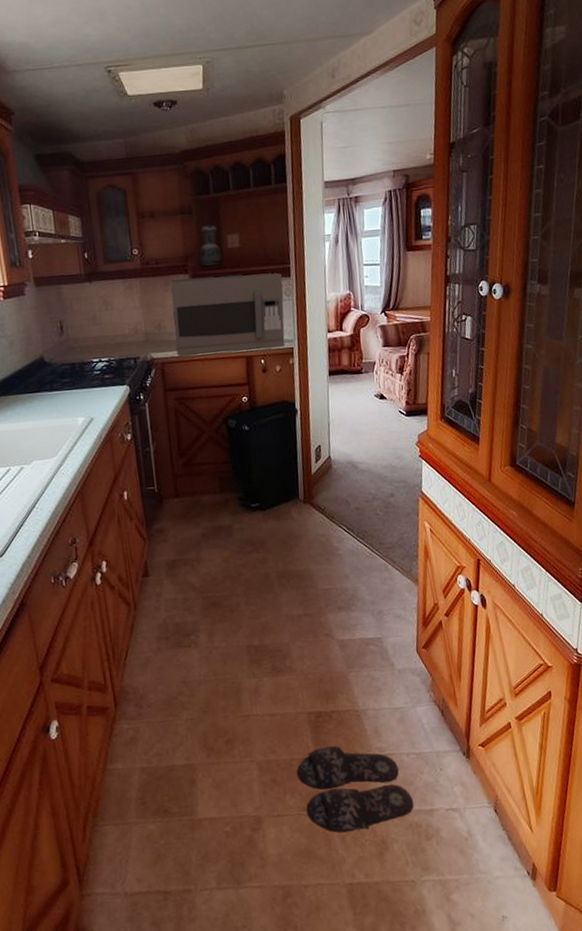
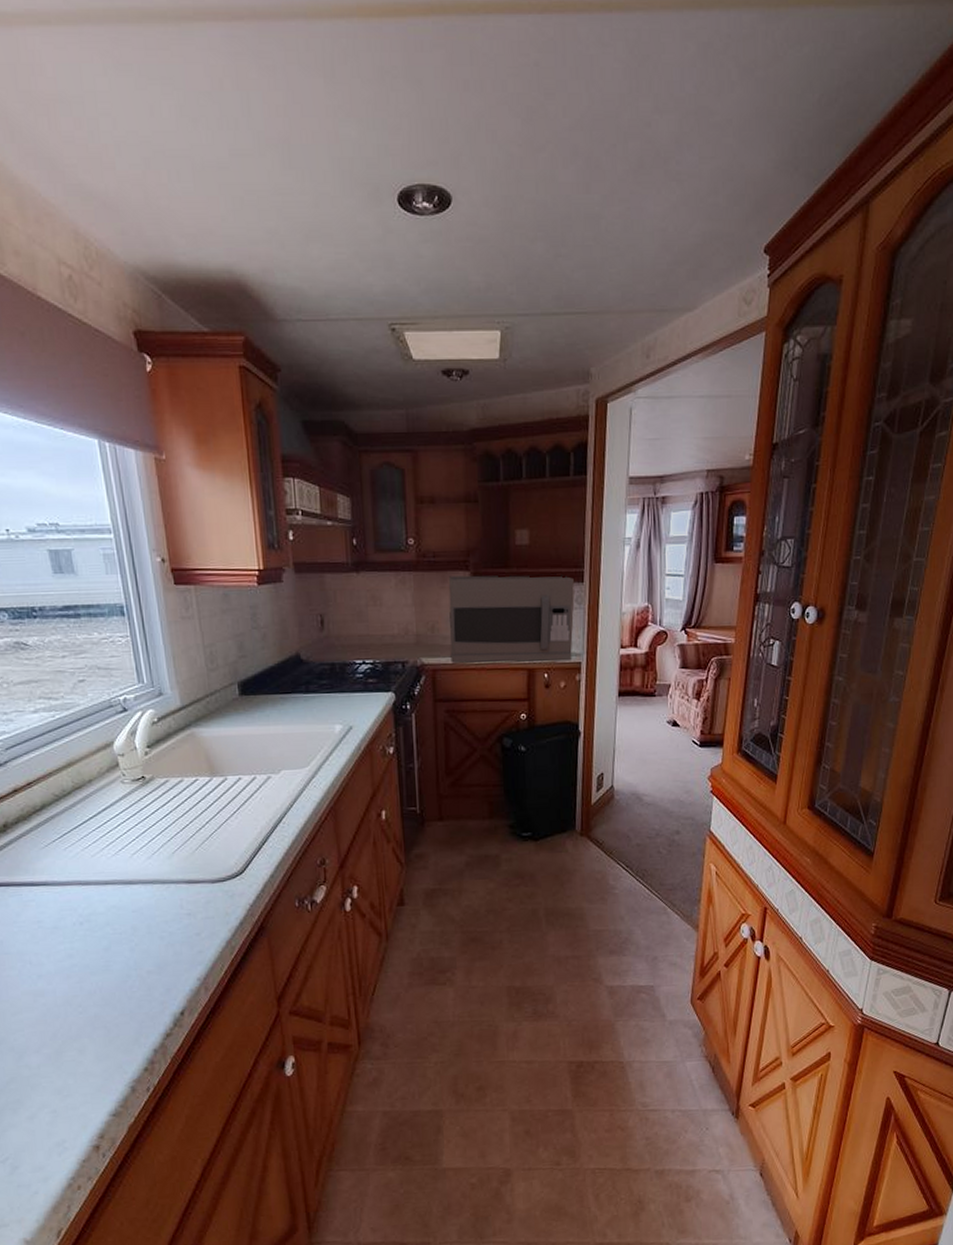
ceramic jug: present [199,225,222,267] -> none [482,517,509,566]
slippers: present [297,746,414,833] -> none [553,1098,675,1190]

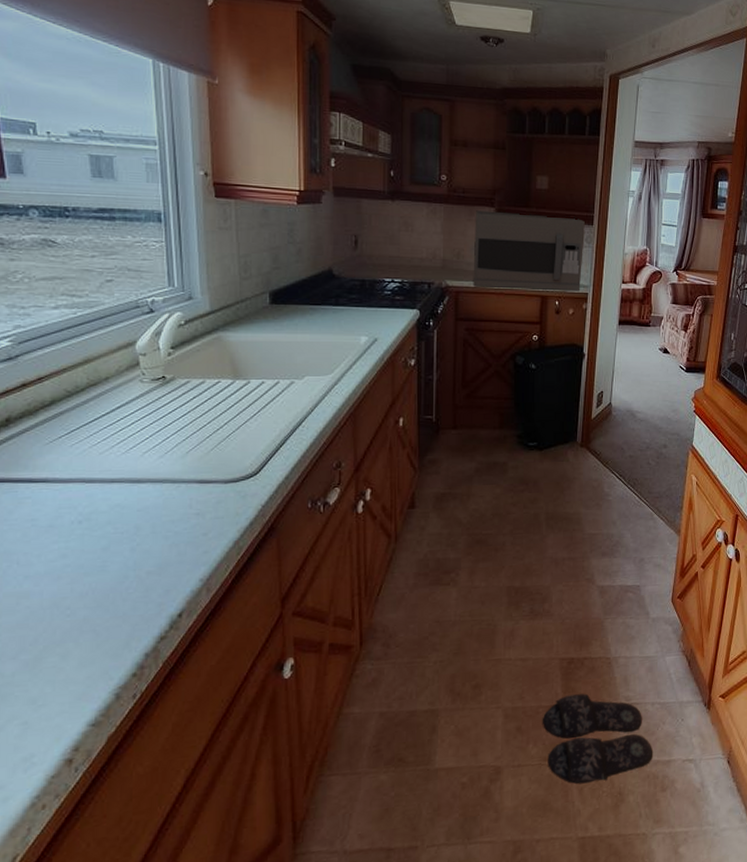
slippers: none [553,1098,675,1190] -> present [543,693,654,784]

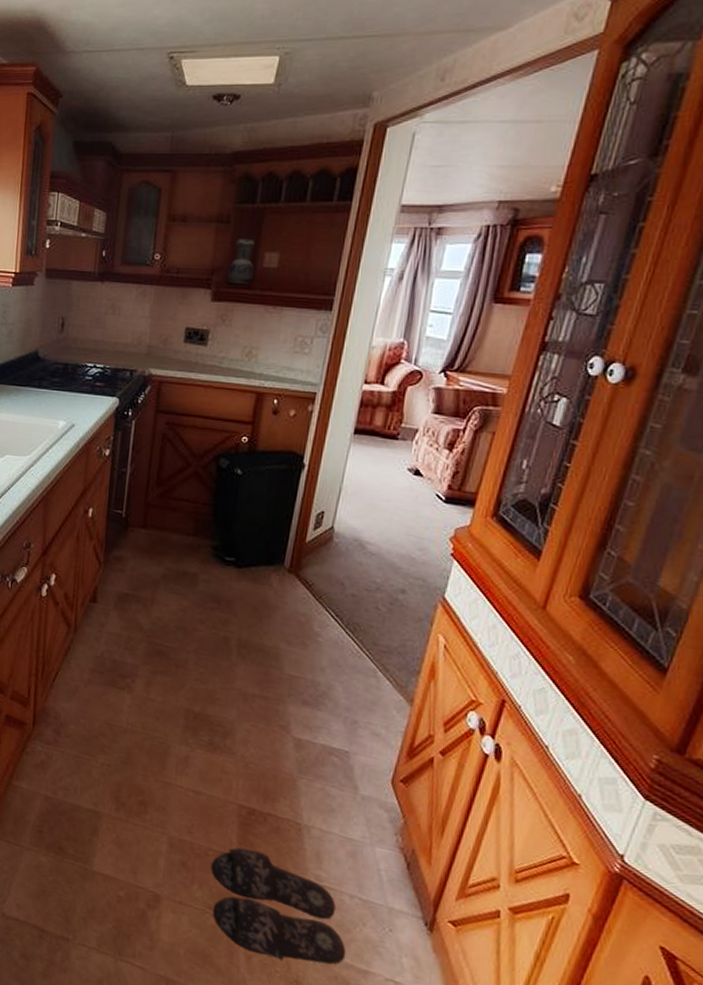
microwave: present [473,210,585,291] -> none [178,293,321,390]
ceramic jug: none [507,163,530,205] -> present [226,238,255,286]

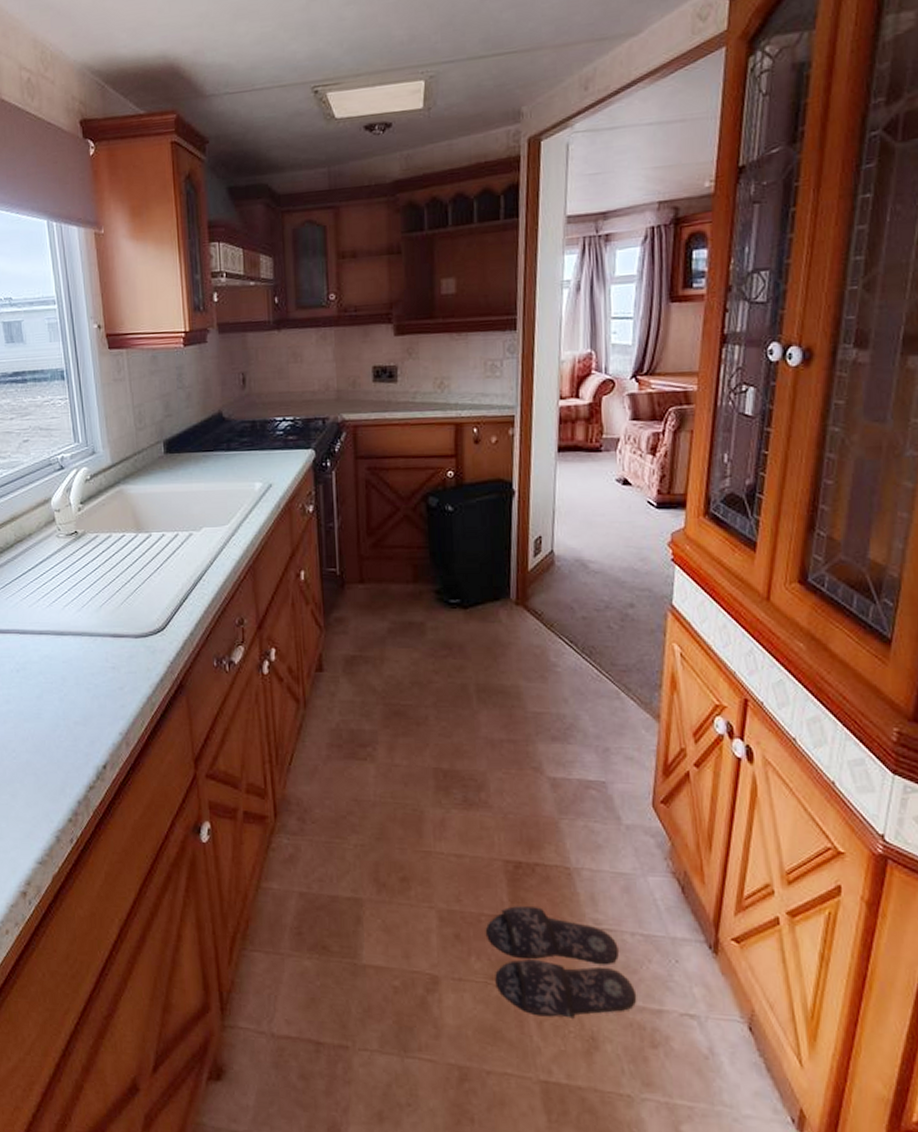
ceramic jug: present [226,238,255,286] -> none [406,267,434,317]

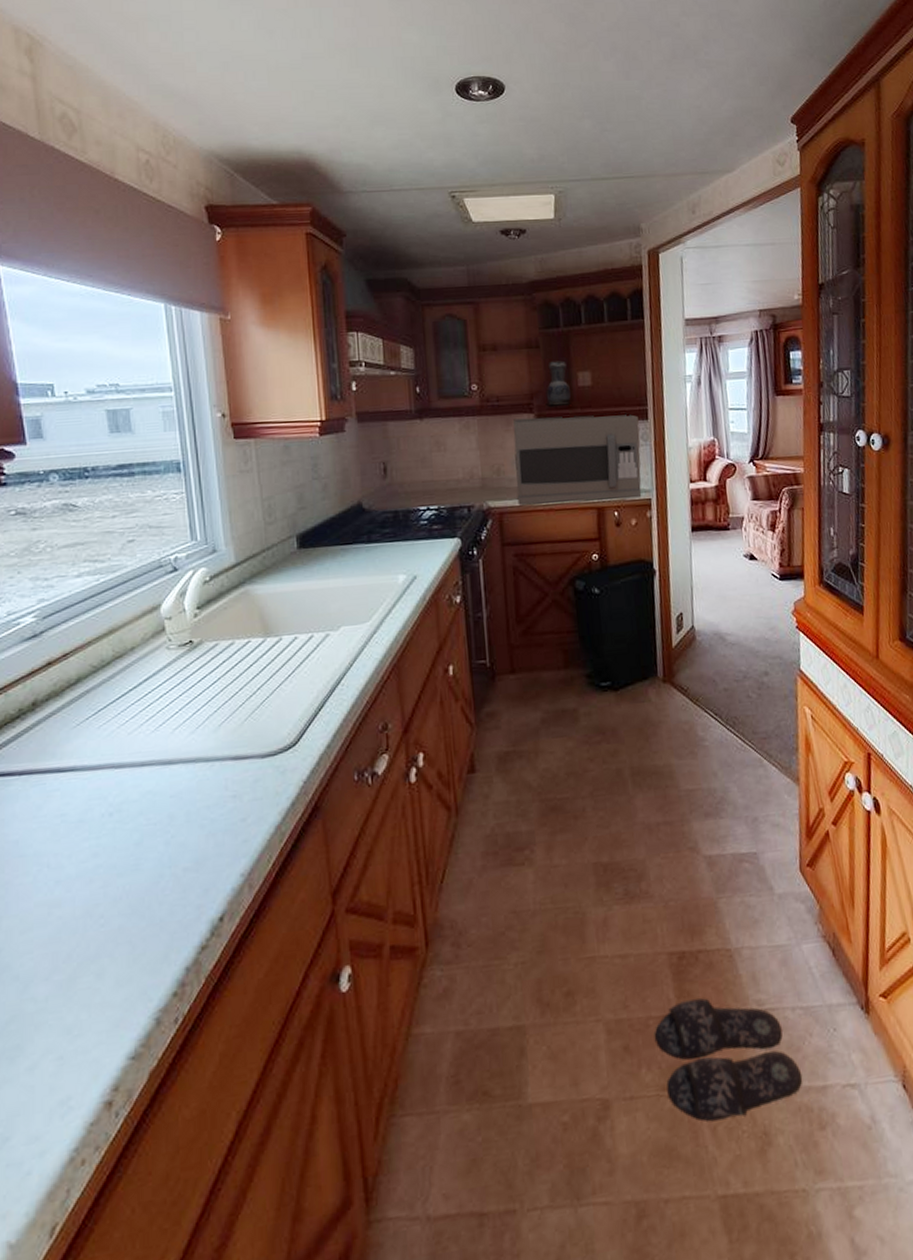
microwave: none [370,323,506,419] -> present [513,413,642,505]
ceramic jug: none [406,267,434,317] -> present [546,361,572,407]

